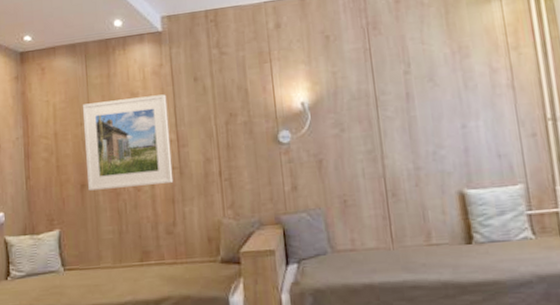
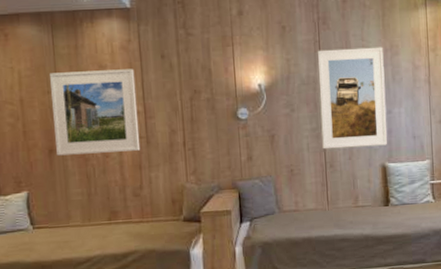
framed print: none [368,49,464,175] -> present [317,47,388,150]

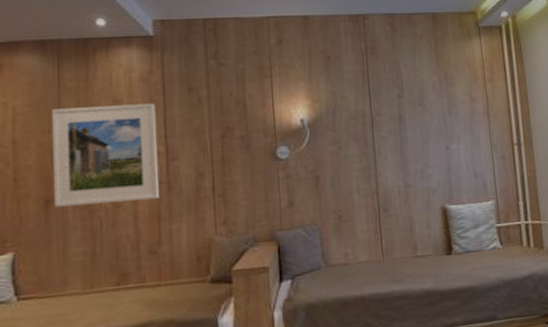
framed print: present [317,47,388,150] -> none [365,78,447,192]

